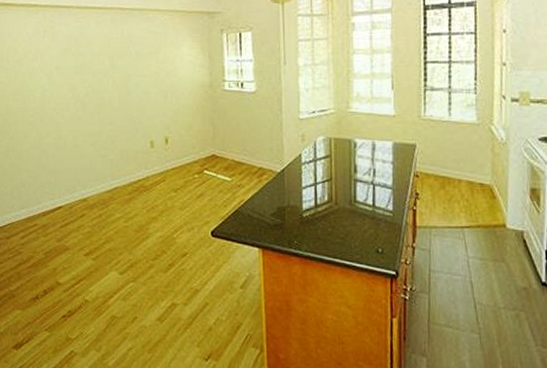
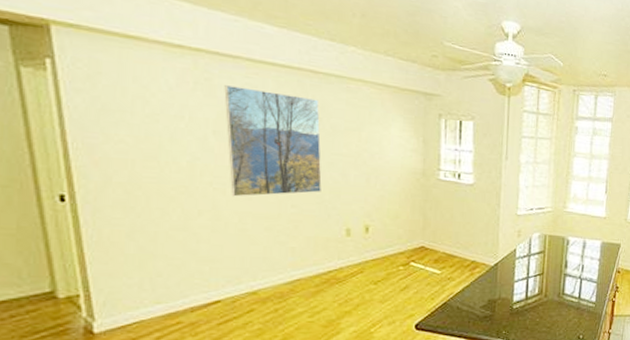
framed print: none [62,29,131,119] -> present [224,85,322,197]

